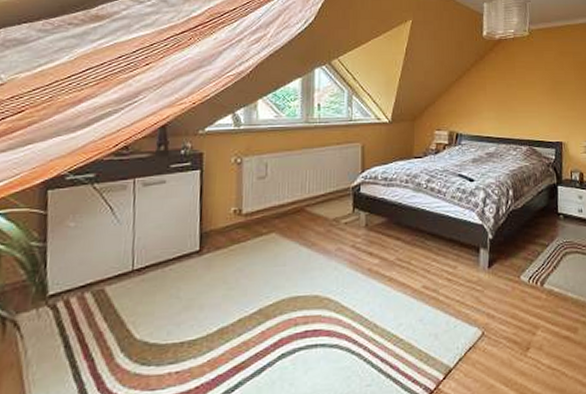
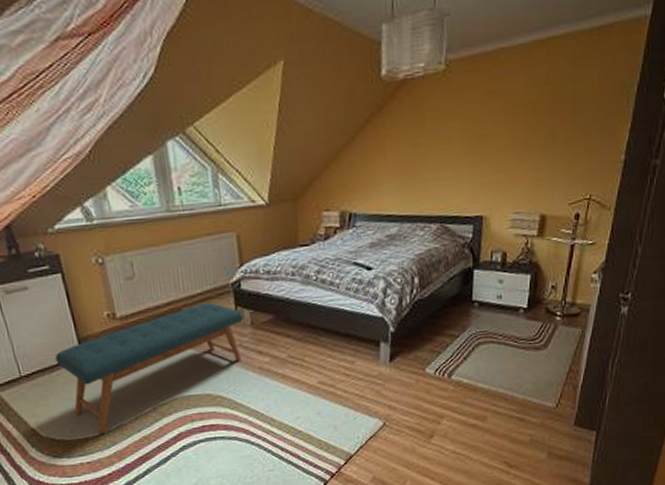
bench: none [172,204,359,337] -> present [55,303,243,434]

